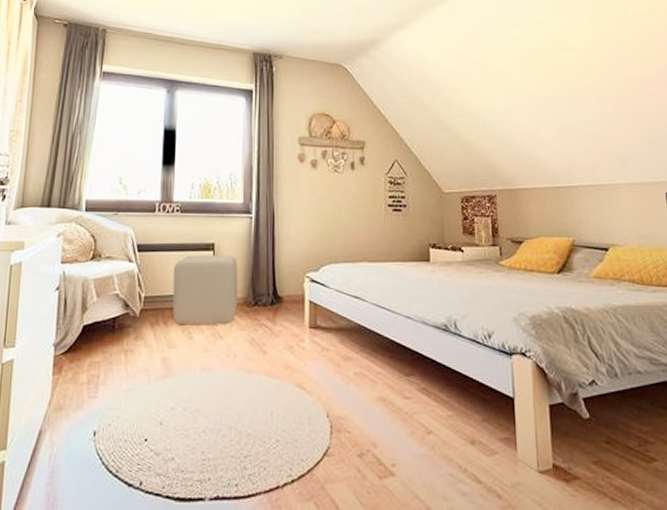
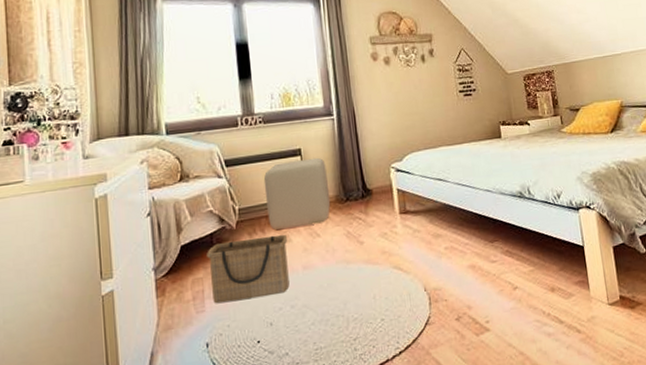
basket: none [107,328,190,393] -> present [207,234,290,304]

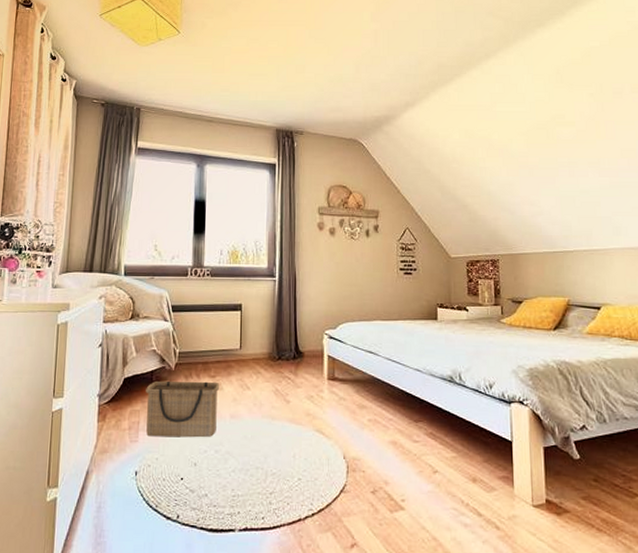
pouf: present [263,157,331,230] -> none [204,314,264,378]

